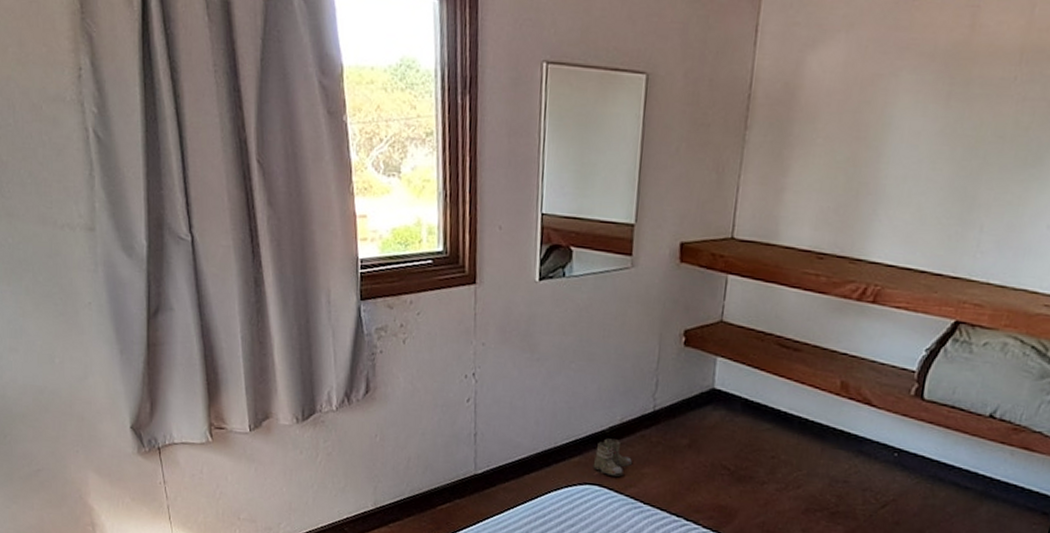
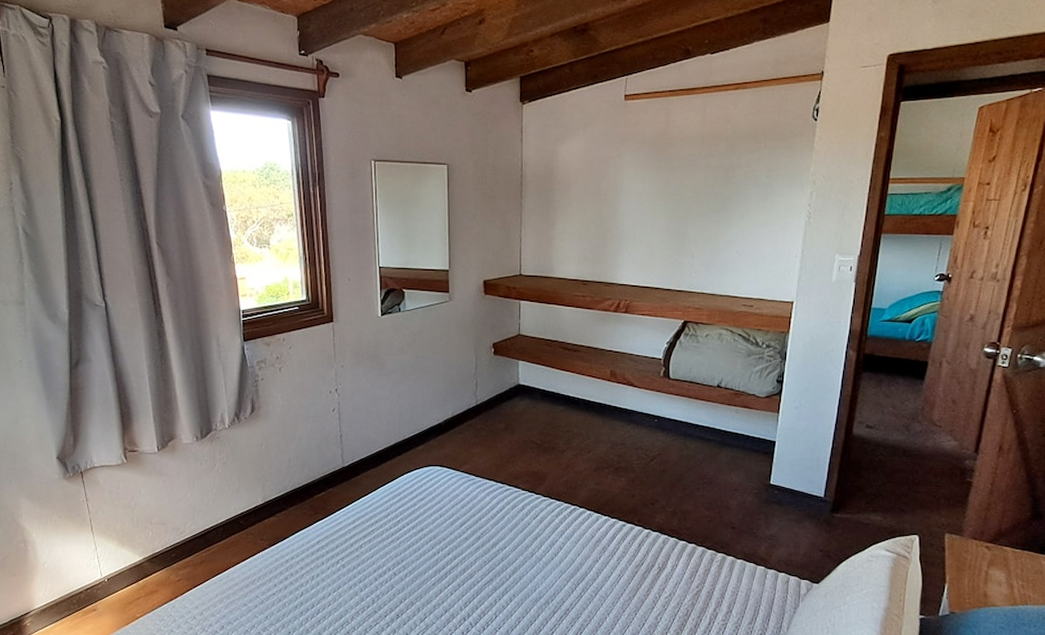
boots: present [593,438,632,477] -> none [434,429,463,457]

